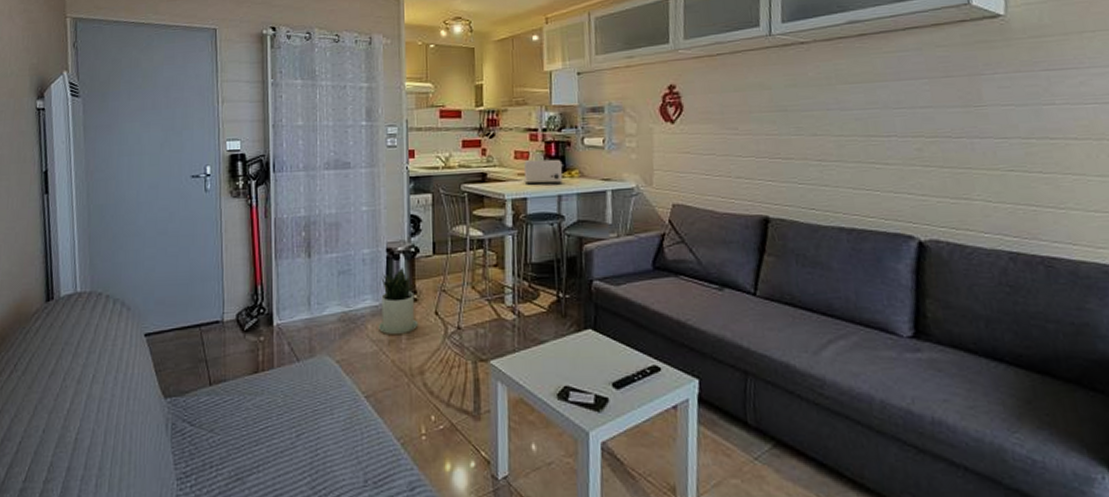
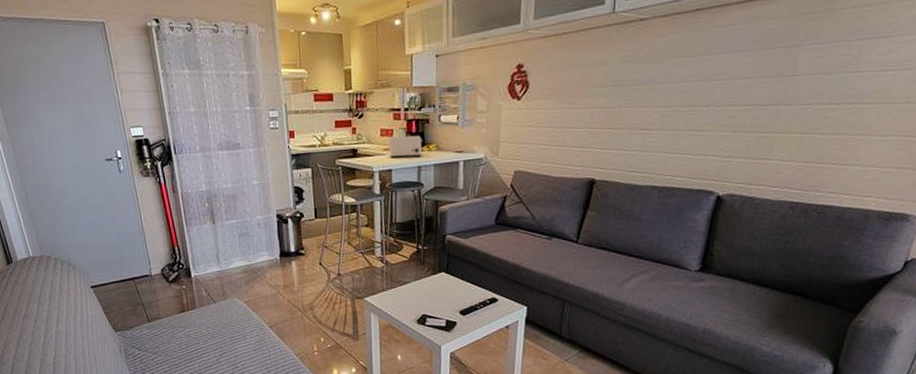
planter: present [377,268,419,336] -> none [274,230,307,282]

